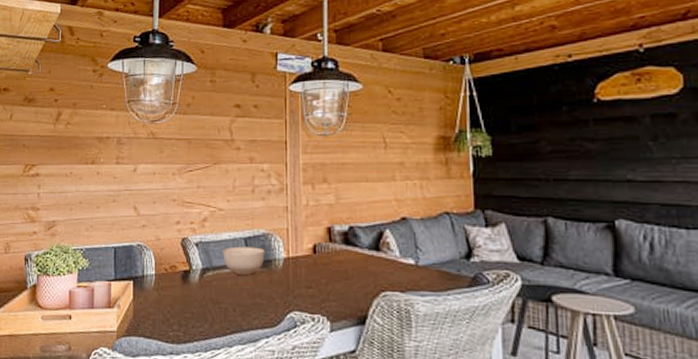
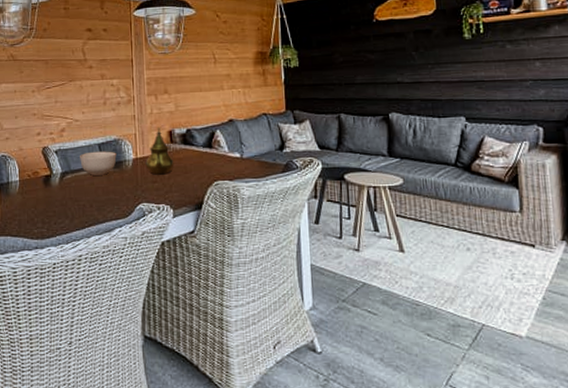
teapot: none [299,221,333,279] -> present [145,127,174,175]

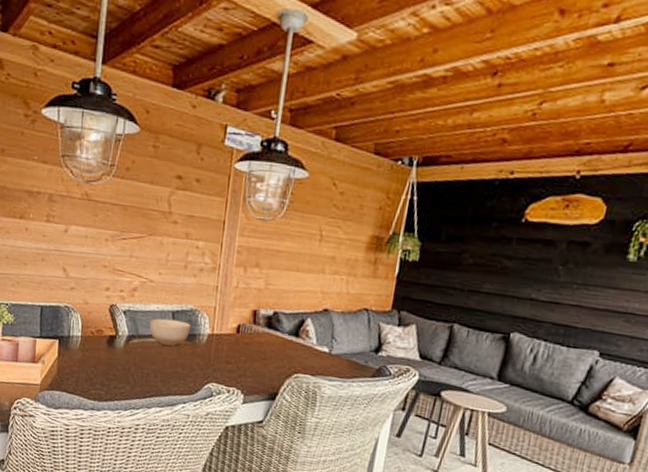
teapot: present [145,127,174,175] -> none [221,303,254,357]

